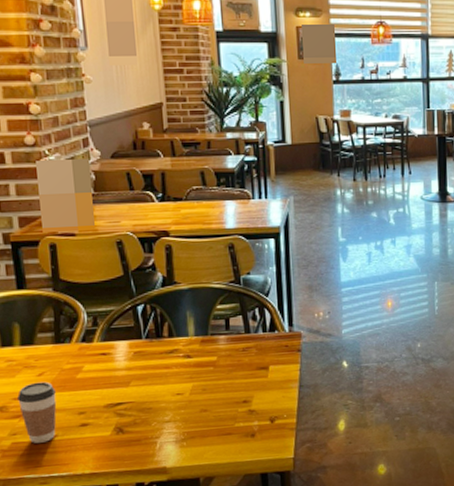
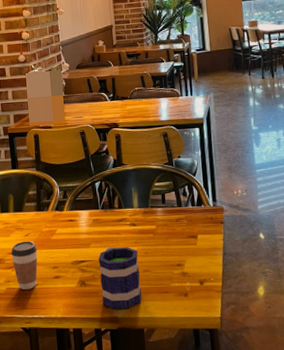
mug: none [140,383,198,458] -> present [98,247,142,309]

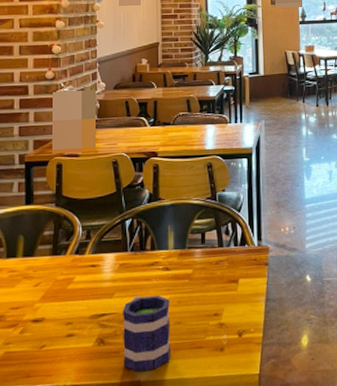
coffee cup: present [11,241,38,290] -> none [15,292,48,353]

